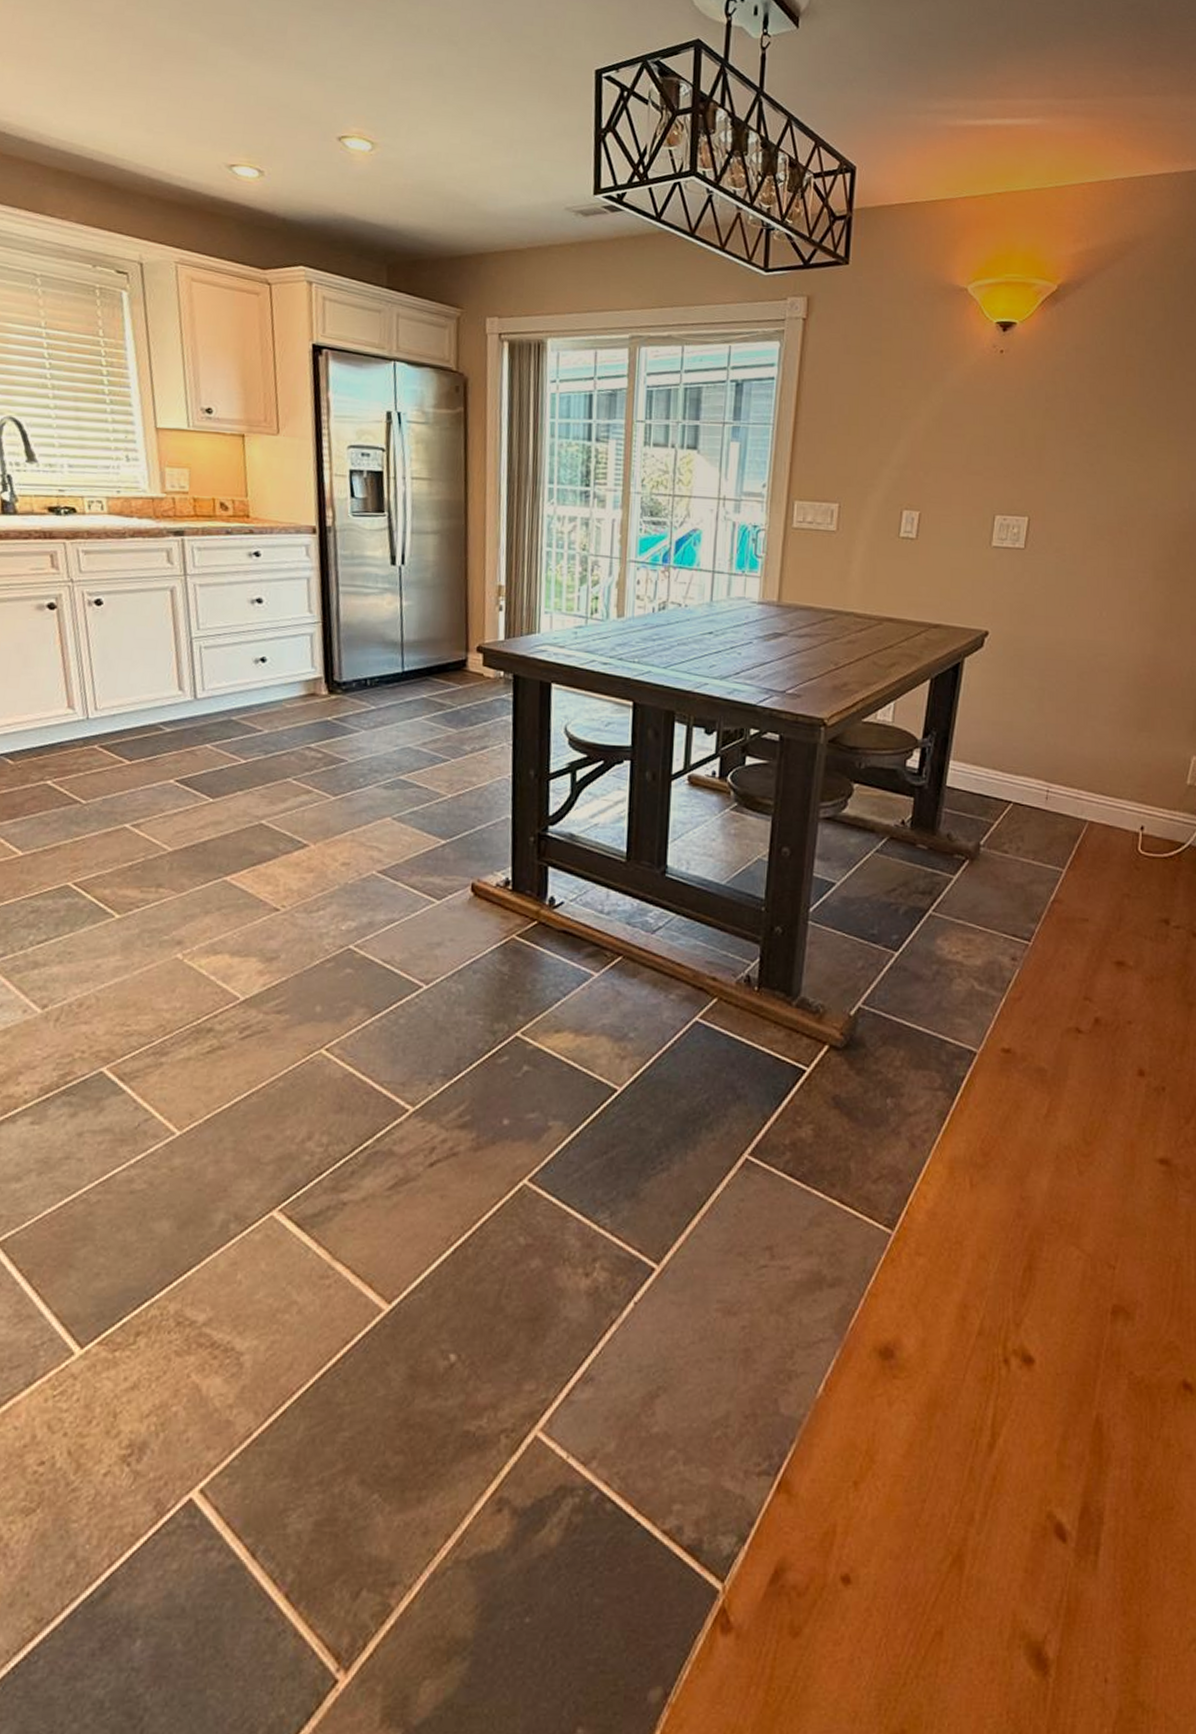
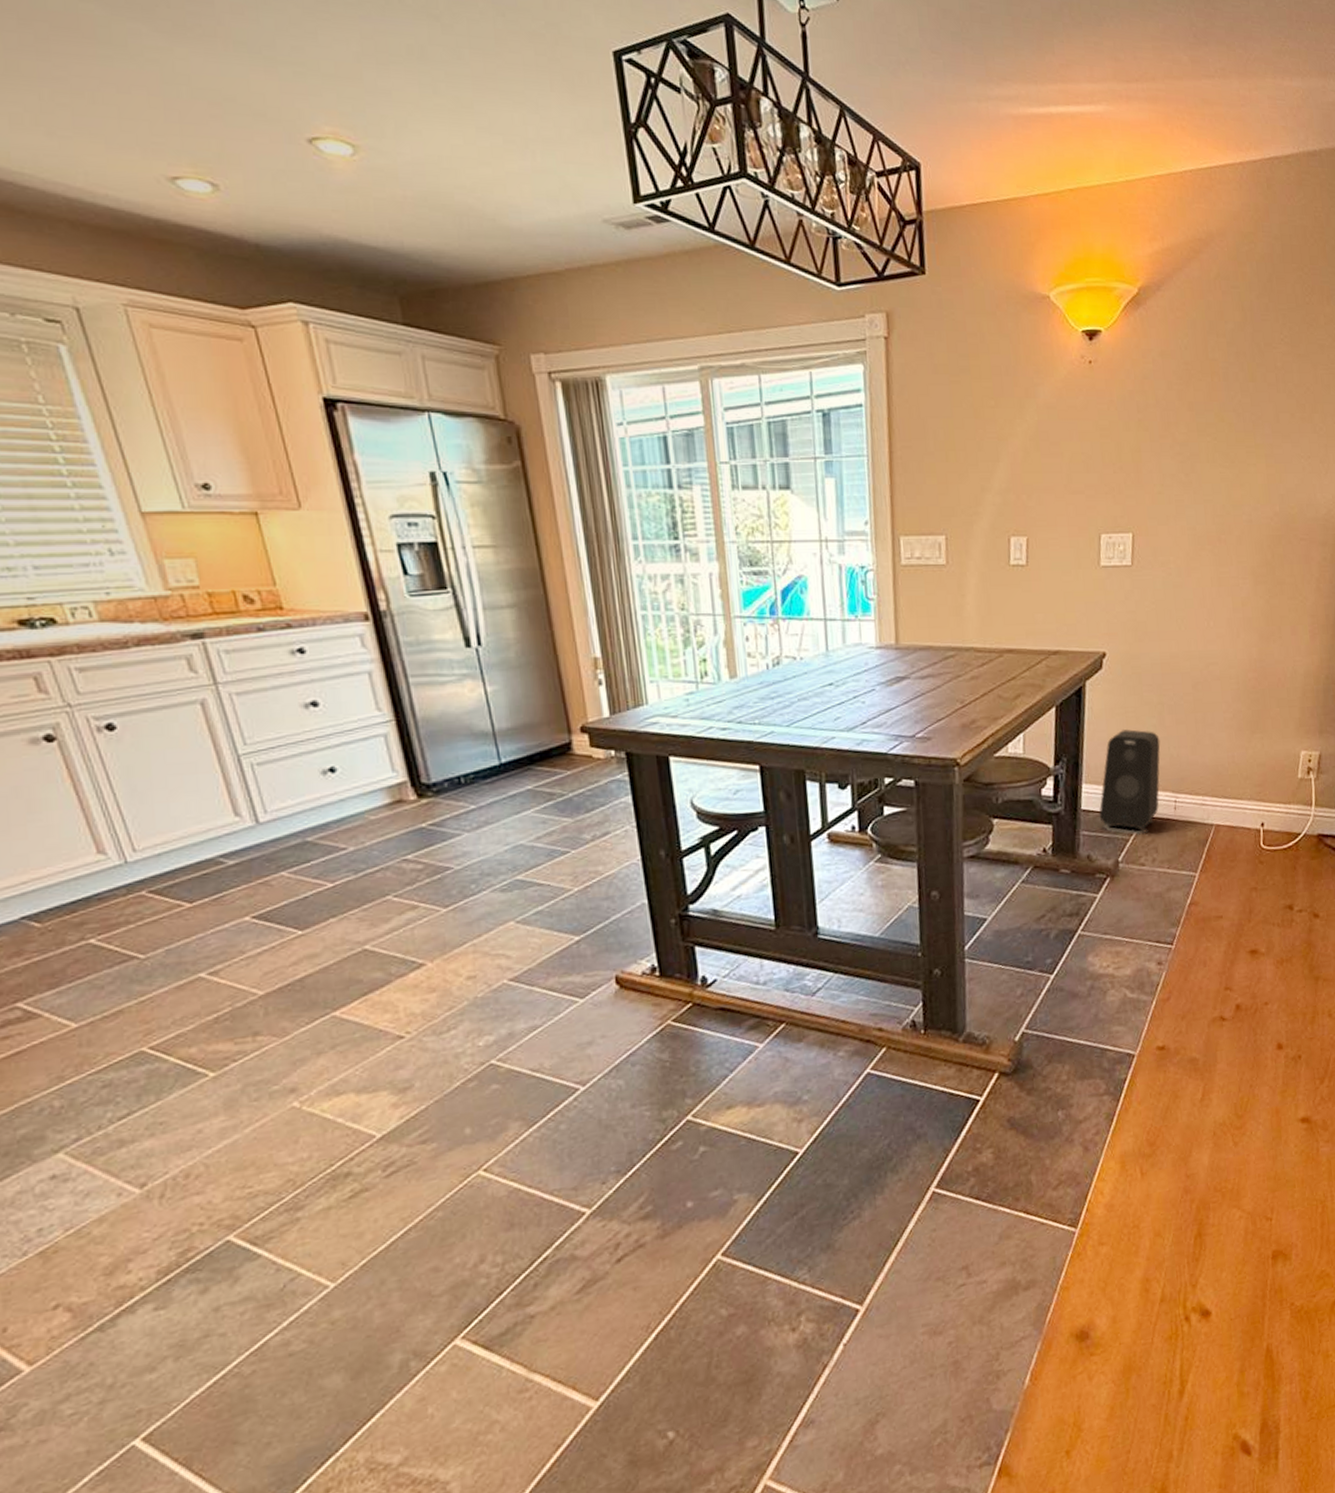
speaker: none [964,711,1037,821] -> present [1099,729,1161,835]

